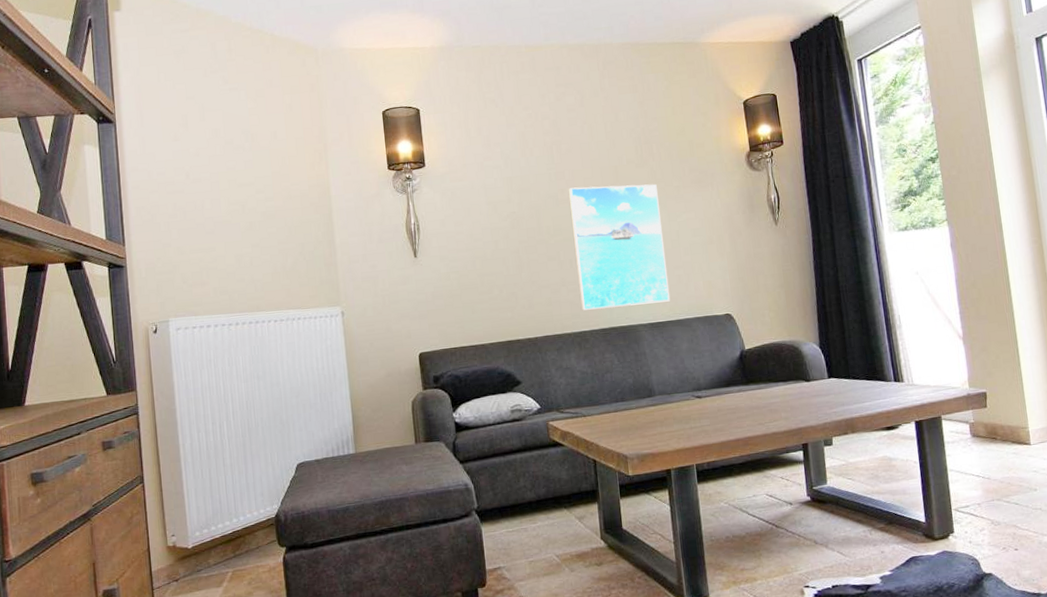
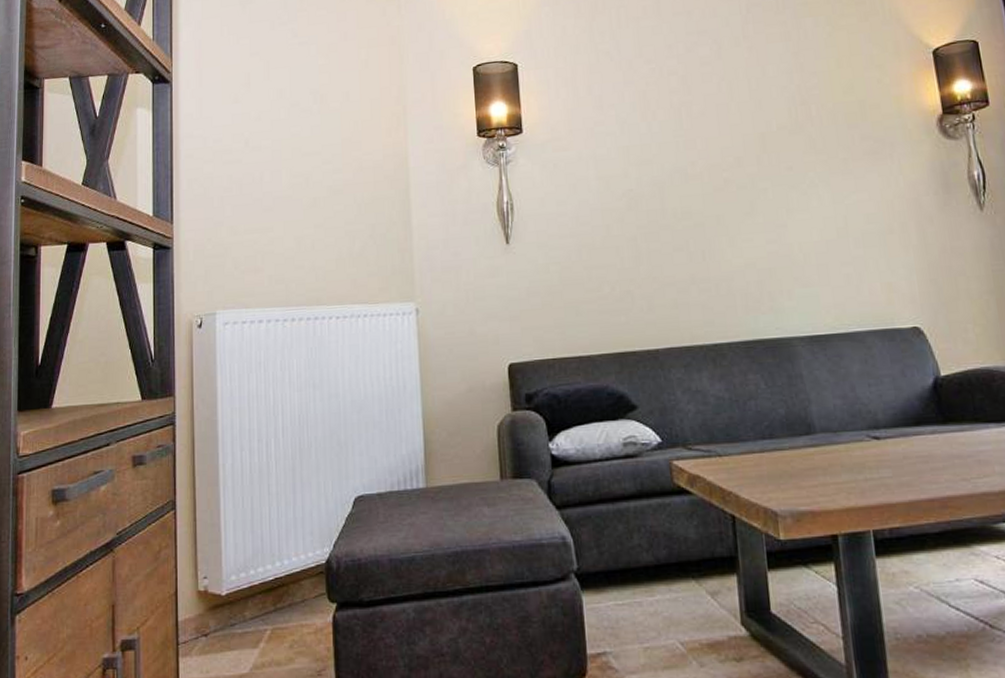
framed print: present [568,184,671,311] -> none [700,155,837,317]

